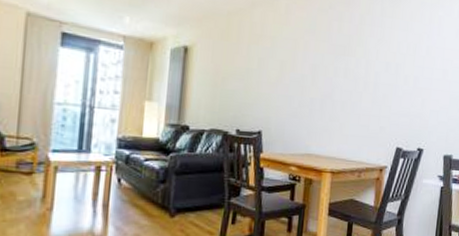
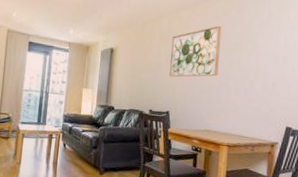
wall art: none [261,21,327,87] -> present [169,25,222,78]

